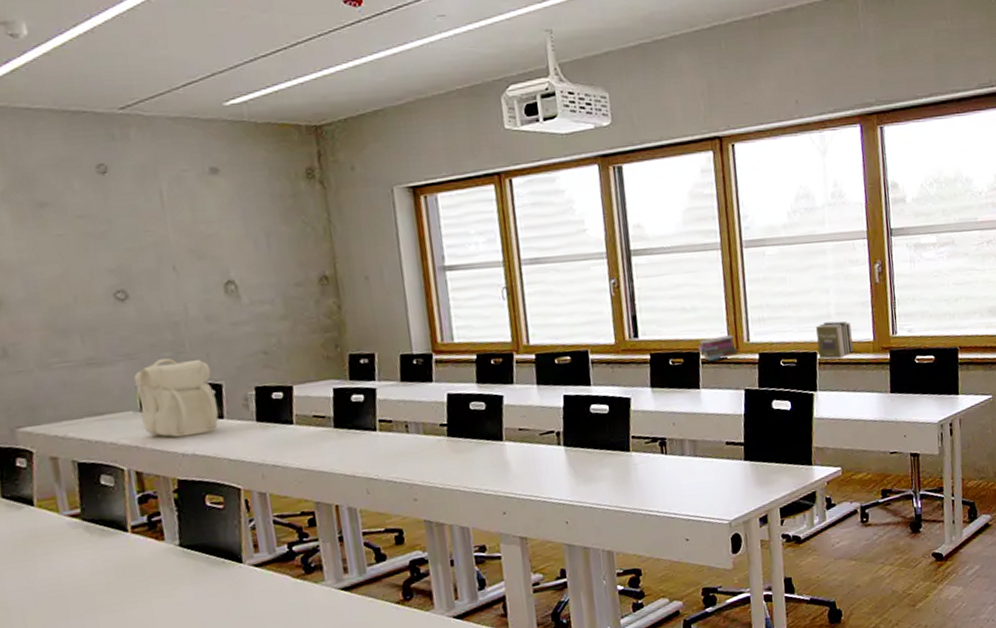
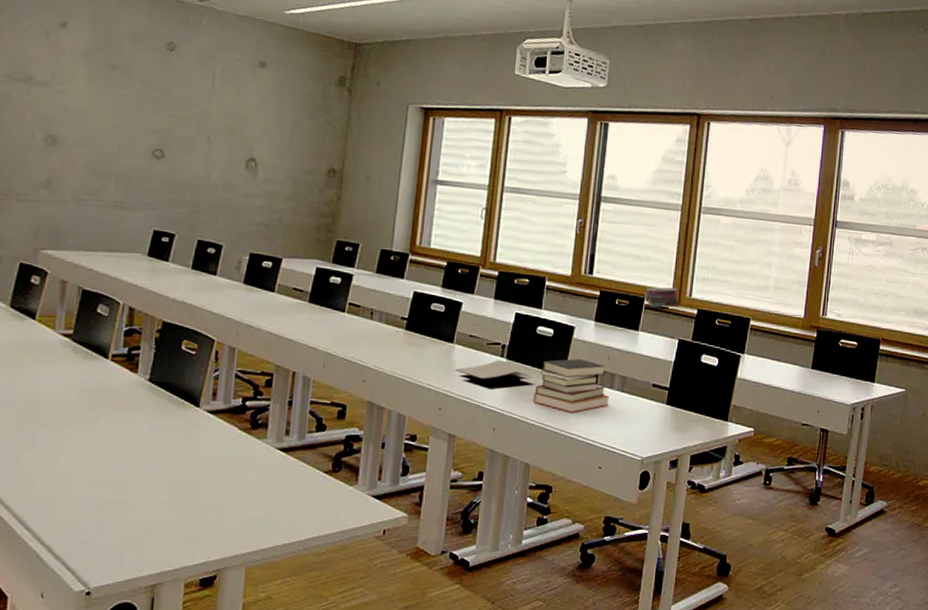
backpack: present [133,357,219,438] -> none [146,213,216,286]
papers: none [511,448,602,483] -> present [455,360,536,391]
books: none [601,430,684,490] -> present [534,359,609,414]
books: present [816,321,854,360] -> none [752,293,786,329]

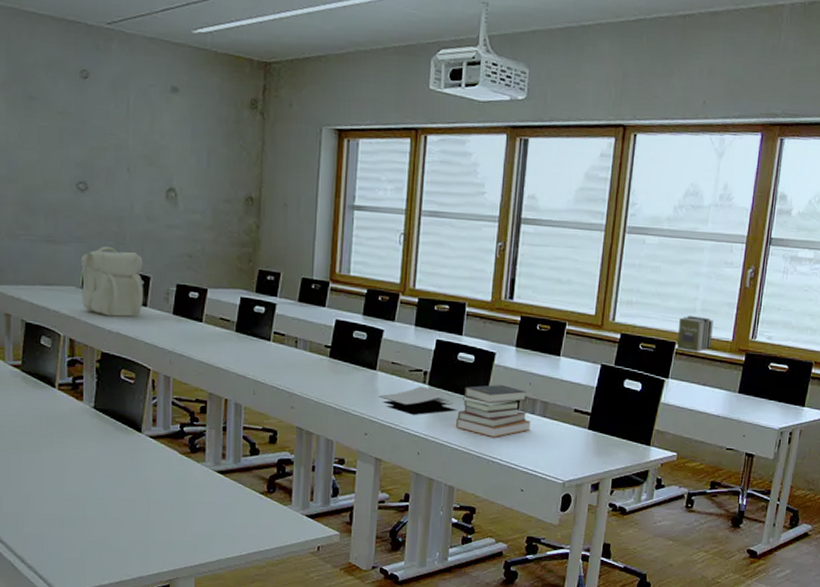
backpack: none [146,213,216,286] -> present [80,246,144,317]
books: present [644,287,679,308] -> none [565,311,602,333]
books: none [752,293,786,329] -> present [677,316,713,352]

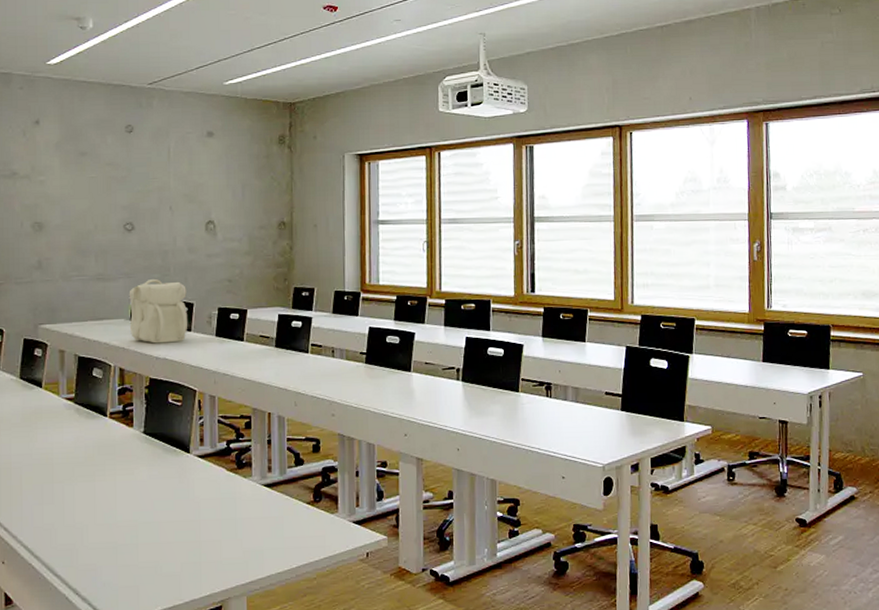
papers: present [378,386,458,416] -> none [415,383,493,413]
books: present [456,385,531,438] -> none [492,375,565,428]
books: present [677,316,713,352] -> none [695,292,729,326]

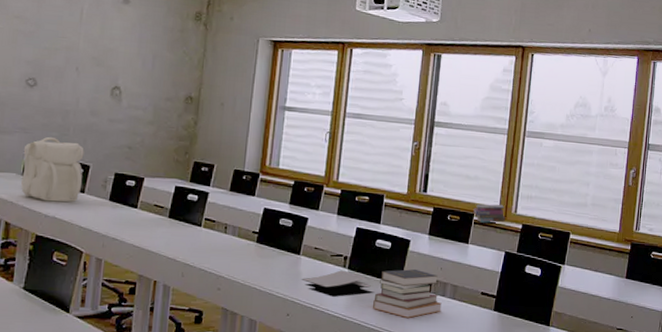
papers: none [415,383,493,413] -> present [301,270,375,298]
books: none [492,375,565,428] -> present [373,269,442,319]
books: none [586,296,622,318] -> present [473,204,505,223]

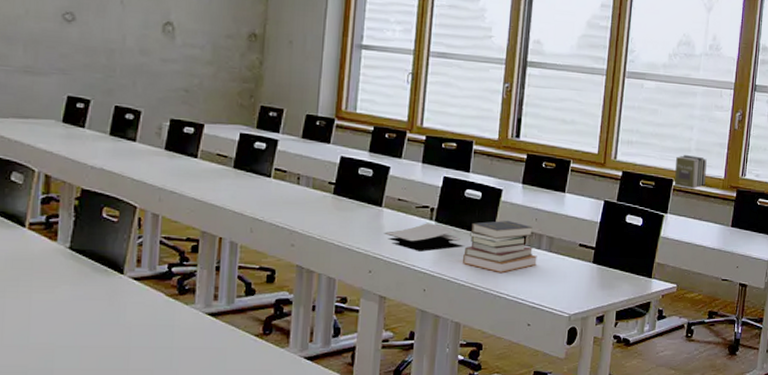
backpack: present [21,136,84,203] -> none [62,78,134,152]
books: present [473,204,505,223] -> none [570,150,604,170]
books: none [572,209,602,242] -> present [675,155,707,189]

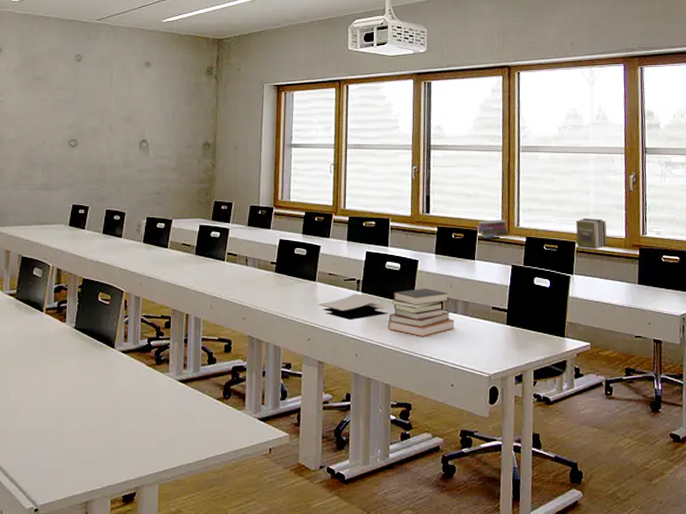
books: none [570,150,604,170] -> present [476,219,509,238]

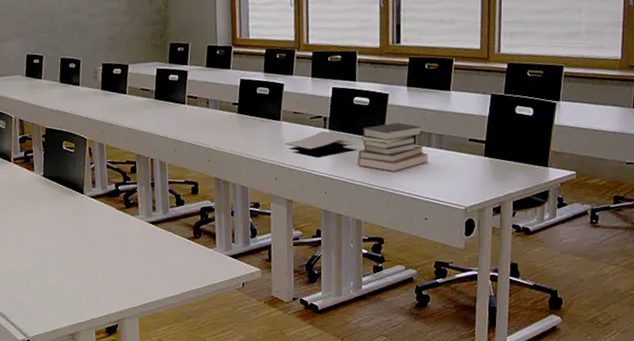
books: present [476,219,509,238] -> none [452,45,488,67]
books: present [576,218,607,250] -> none [565,39,600,73]

